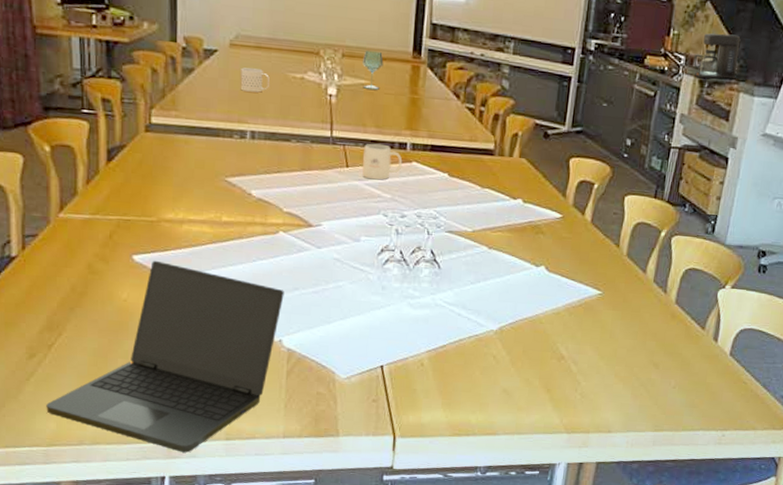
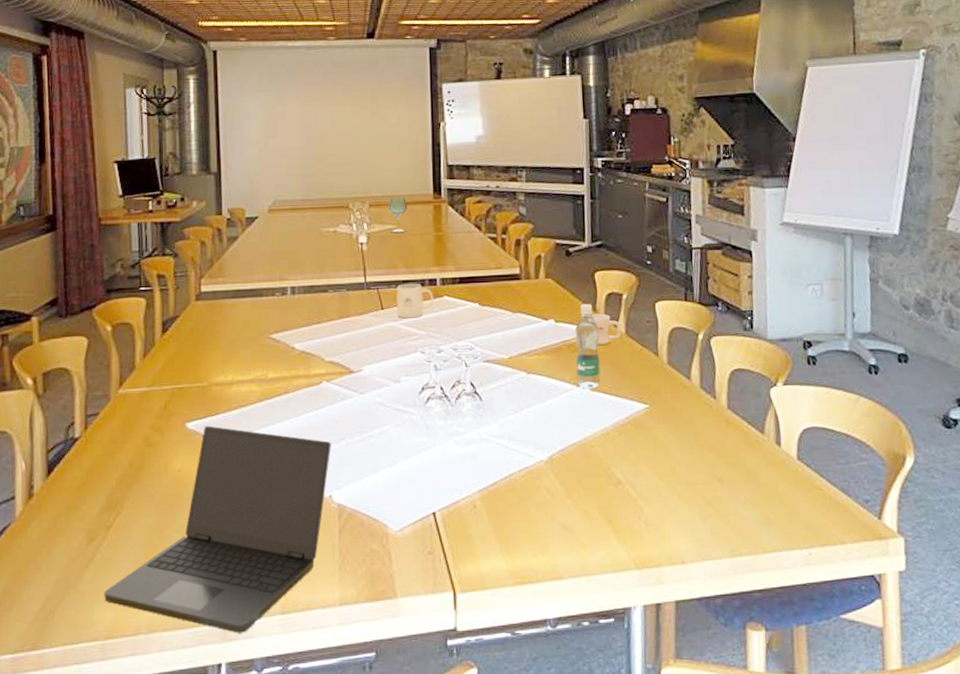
mug: present [240,67,270,93] -> none [279,228,305,251]
bottle: none [536,188,566,271] -> present [575,304,601,389]
mug: none [560,199,588,230] -> present [591,313,622,345]
coffee maker: present [693,33,740,81] -> none [698,134,743,179]

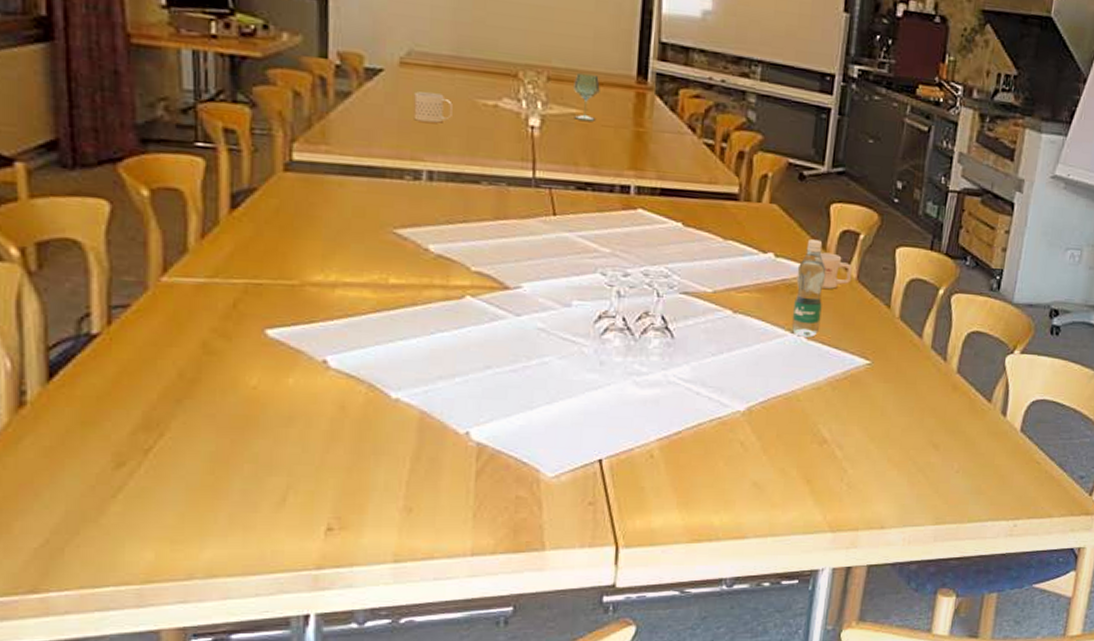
laptop: present [104,425,331,633] -> none [140,335,473,582]
mug: none [279,228,305,251] -> present [413,91,453,123]
mug: present [396,283,434,319] -> none [573,186,625,231]

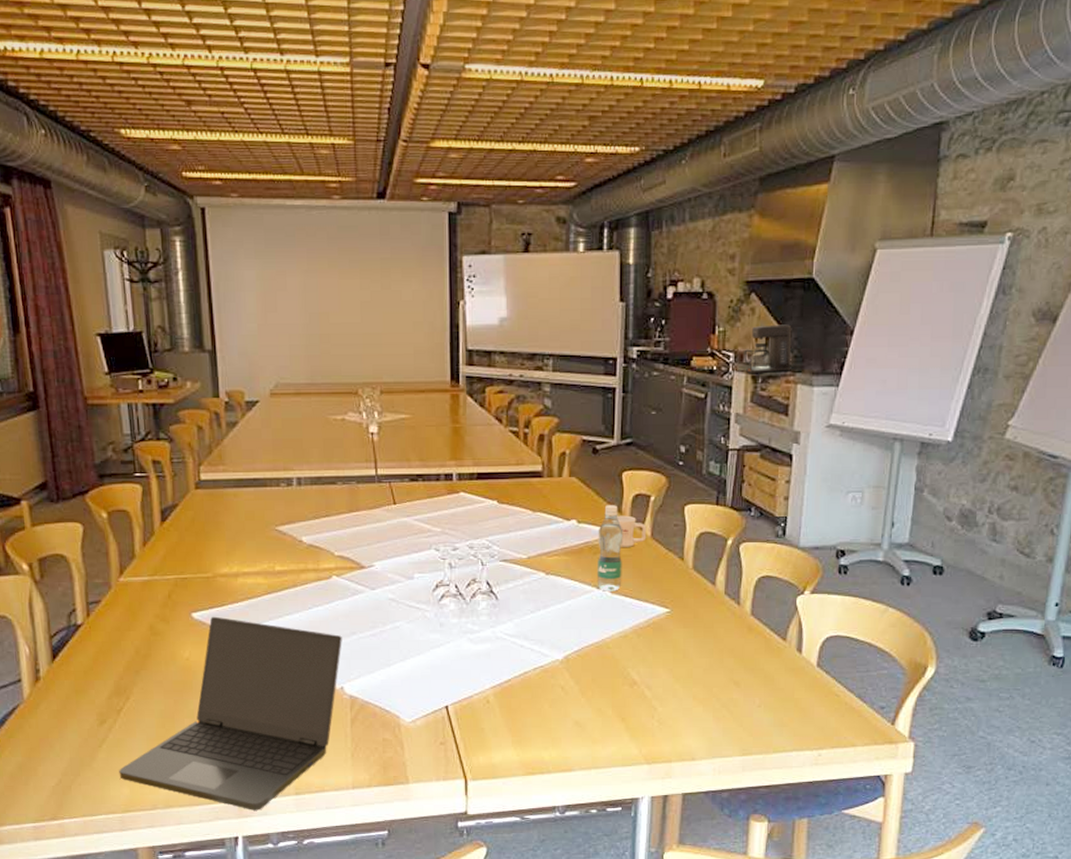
laptop: none [140,335,473,582] -> present [119,616,342,810]
mug: present [413,91,453,123] -> none [283,415,311,439]
wine glass: present [574,72,600,121] -> none [401,384,422,423]
coffee maker: none [973,60,1024,115] -> present [744,324,792,374]

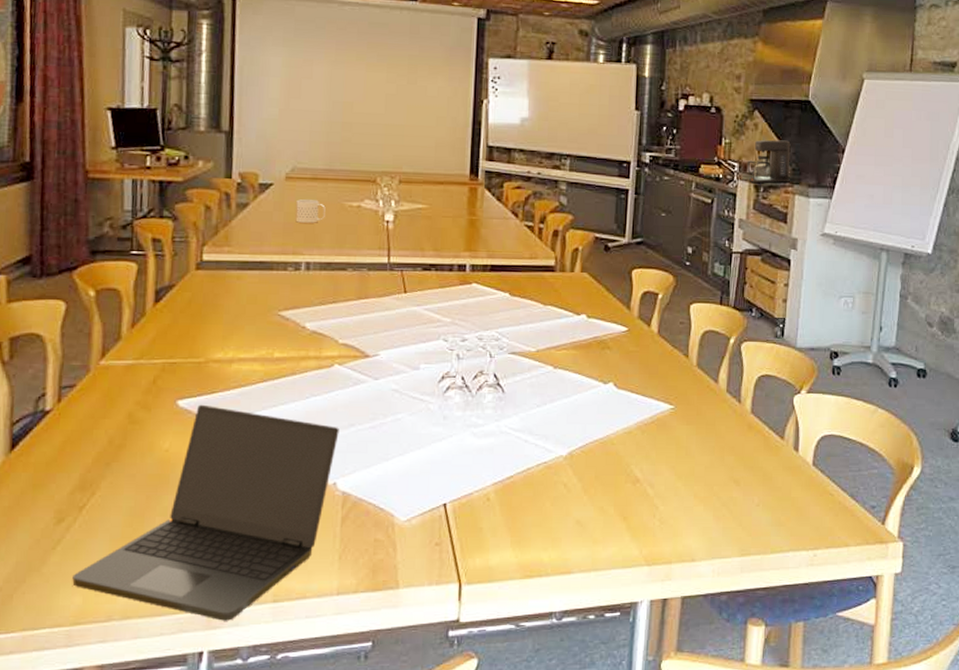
mug: none [283,415,311,439] -> present [295,199,326,223]
bottle: present [596,505,623,591] -> none [603,301,631,387]
mug: present [616,515,647,547] -> none [624,311,654,343]

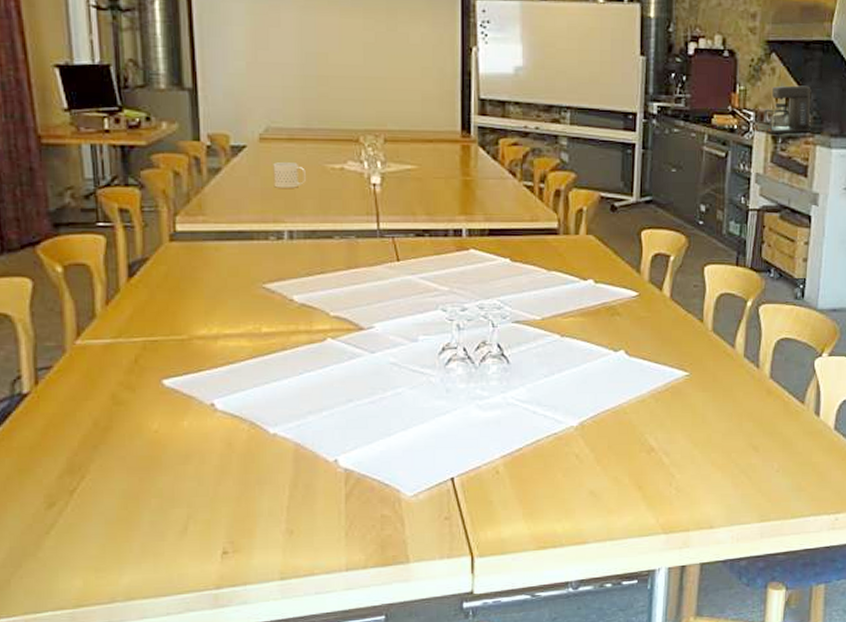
laptop: present [72,404,339,621] -> none [70,383,337,599]

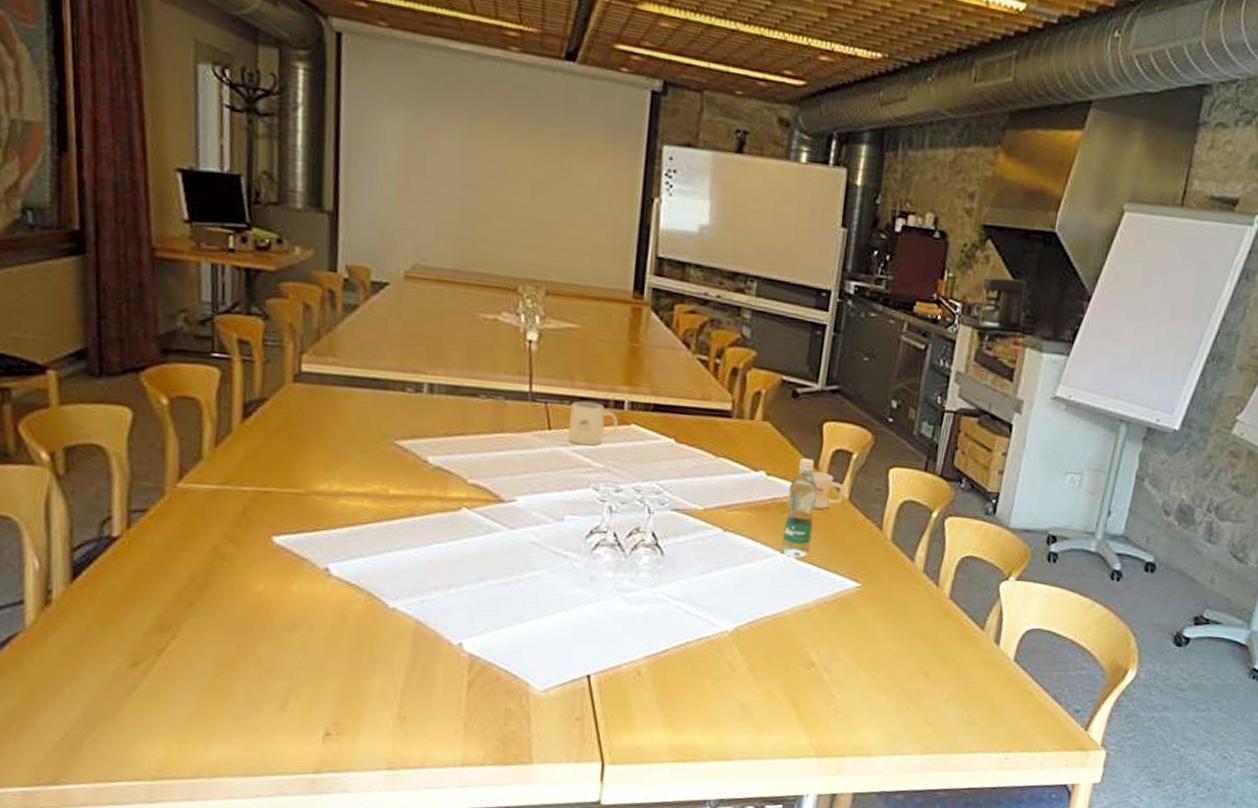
mug: present [273,162,306,188] -> none [416,305,454,337]
mug: none [414,232,459,272] -> present [568,400,619,446]
bottle: none [614,265,642,354] -> present [781,458,818,558]
mug: none [634,275,666,308] -> present [811,471,845,509]

